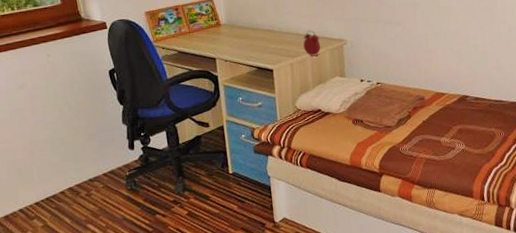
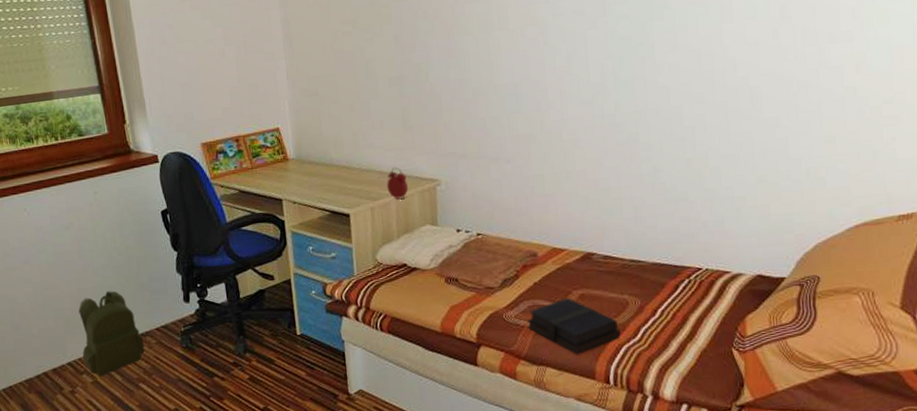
backpack: none [30,142,92,221] -> present [78,291,144,377]
book: none [418,132,491,179] -> present [526,297,621,355]

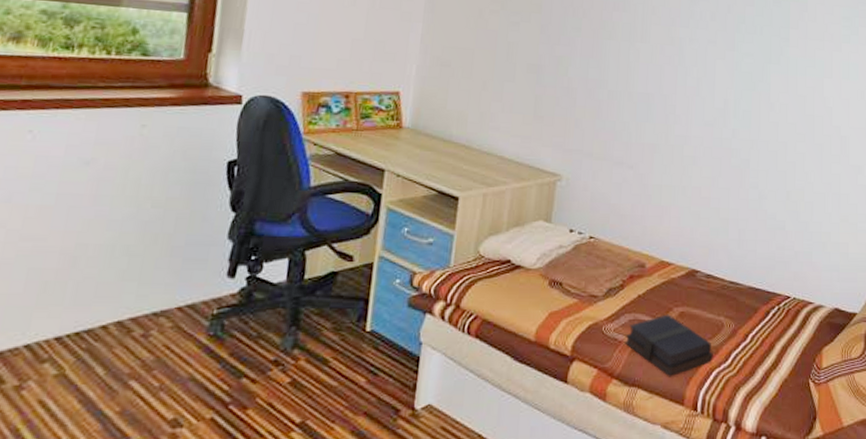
backpack: present [78,291,144,377] -> none [50,252,154,368]
alarm clock: present [387,167,408,200] -> none [505,155,528,190]

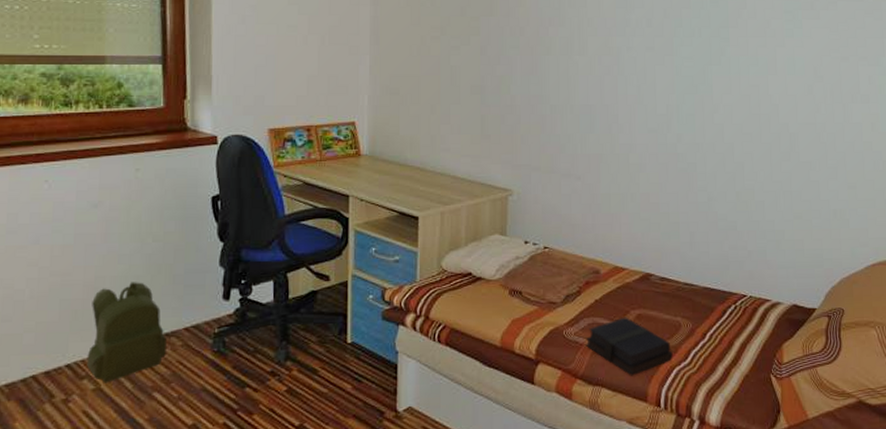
backpack: none [50,252,154,368] -> present [86,282,167,383]

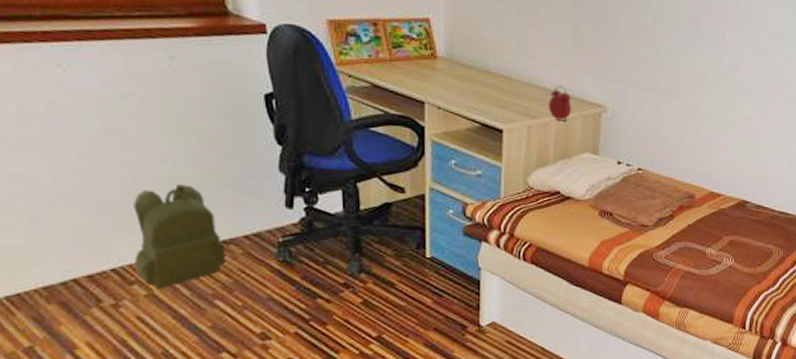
alarm clock: none [460,174,480,207] -> present [548,85,571,122]
book: present [585,317,673,376] -> none [675,242,762,300]

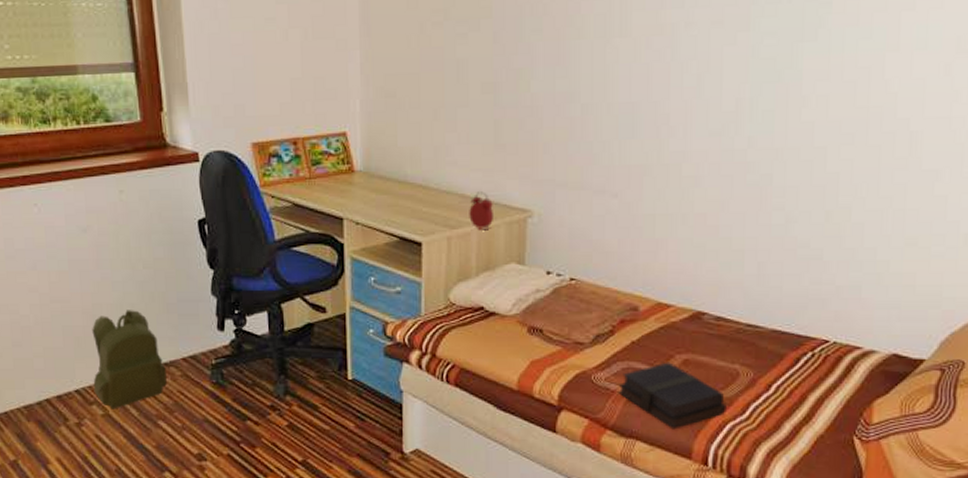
book: none [675,242,762,300] -> present [618,362,727,430]

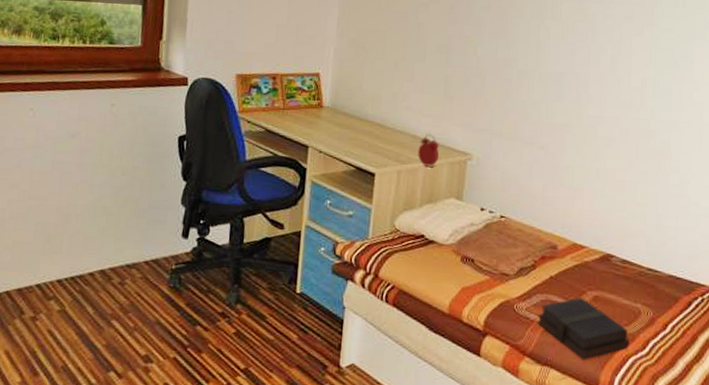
backpack: present [92,310,167,409] -> none [54,212,128,306]

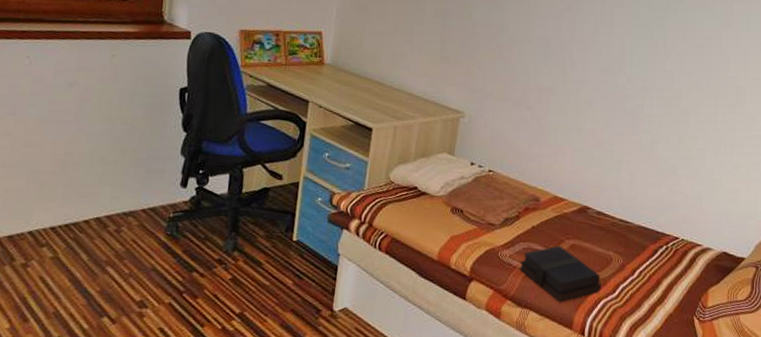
alarm clock: present [418,134,439,168] -> none [413,92,434,124]

